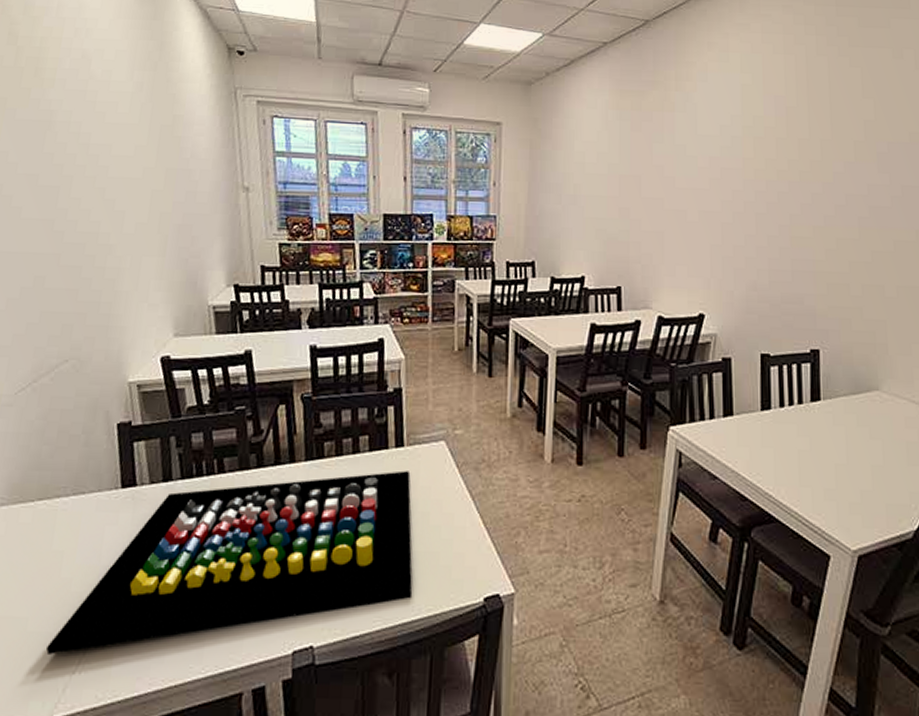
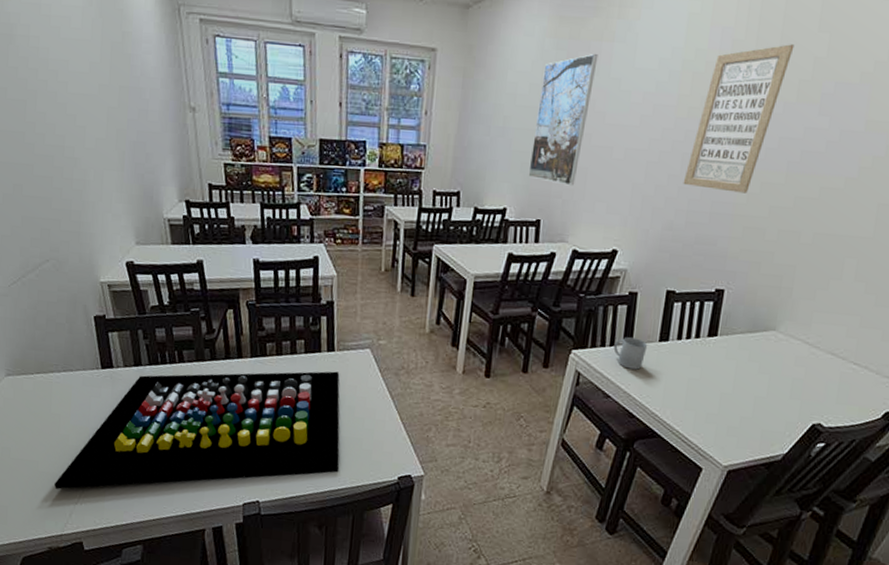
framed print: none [604,123,661,250] -> present [528,54,598,186]
mug: none [714,408,750,444] -> present [613,337,648,370]
wall art: none [760,109,844,250] -> present [683,44,795,193]

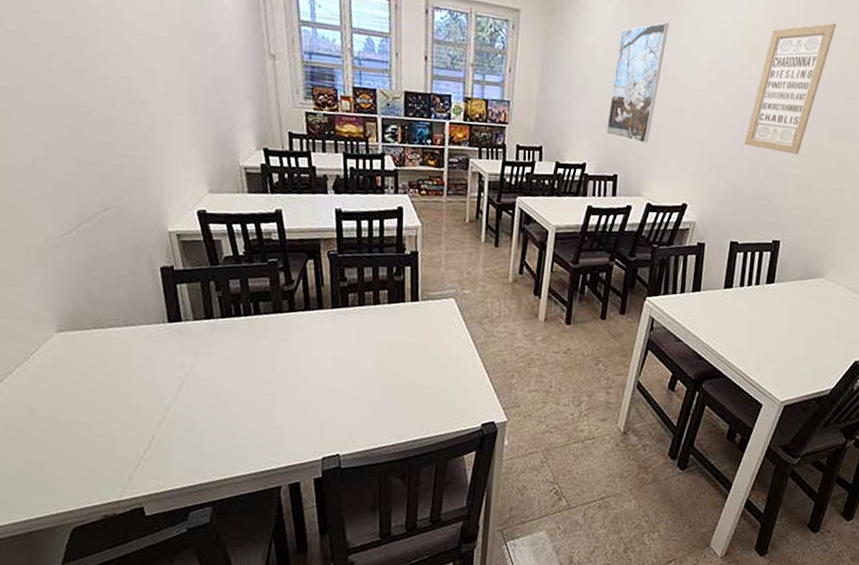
board game: present [53,371,340,490] -> none [111,321,423,452]
mug: present [613,337,648,370] -> none [684,285,714,315]

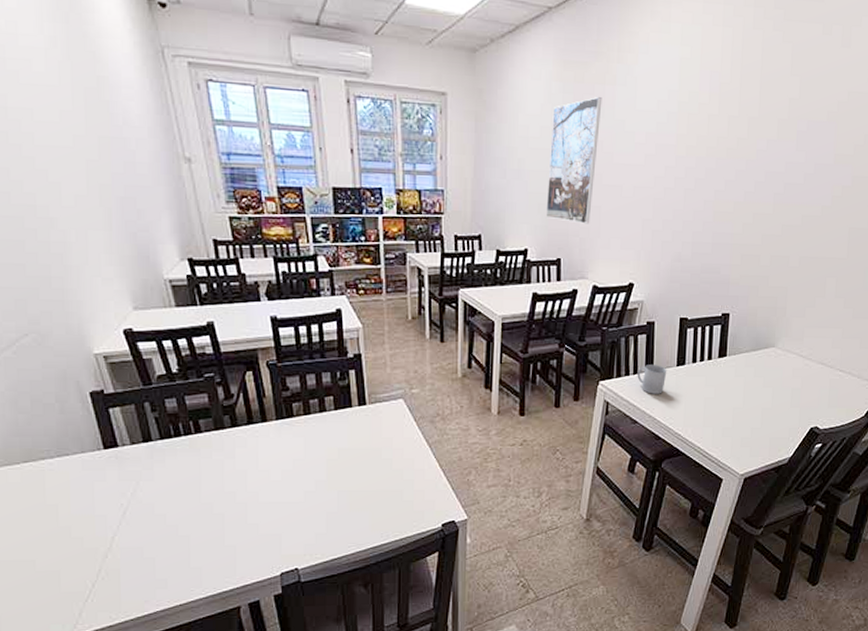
mug: none [684,285,714,315] -> present [637,365,667,394]
wall art: present [744,23,837,155] -> none [687,86,772,224]

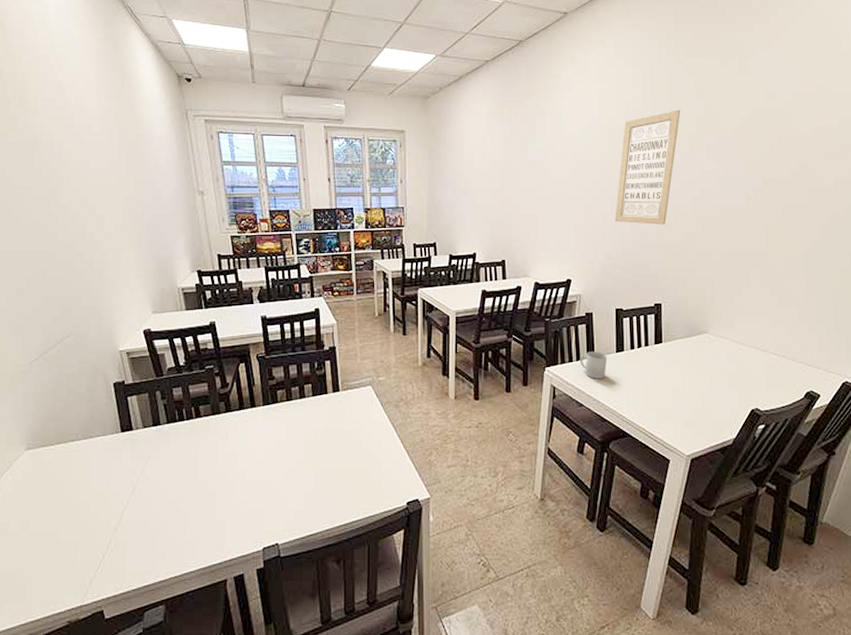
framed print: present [546,97,602,224] -> none [490,127,534,230]
wall art: none [687,86,772,224] -> present [614,110,681,225]

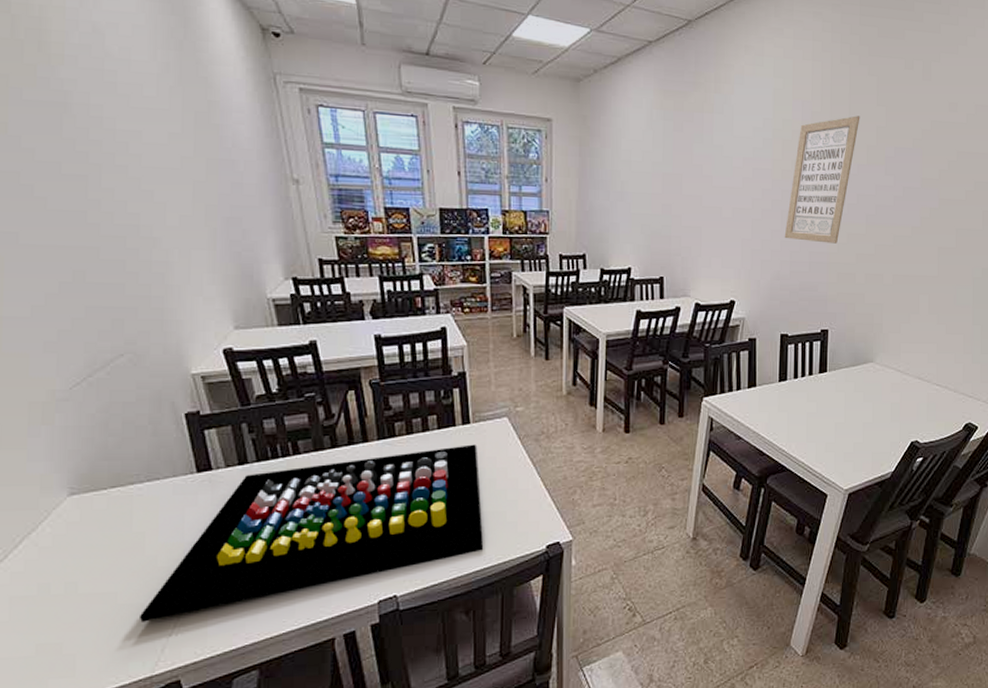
board game: none [73,410,352,558] -> present [138,444,484,622]
mug: present [580,352,608,379] -> none [740,380,770,410]

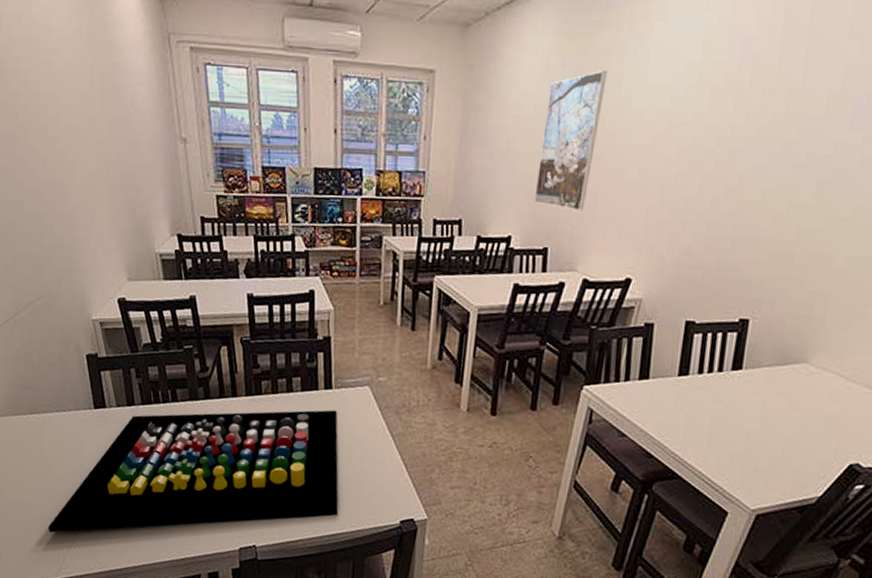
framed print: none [648,124,701,244] -> present [534,71,608,211]
wall art: present [784,115,860,244] -> none [702,53,823,215]

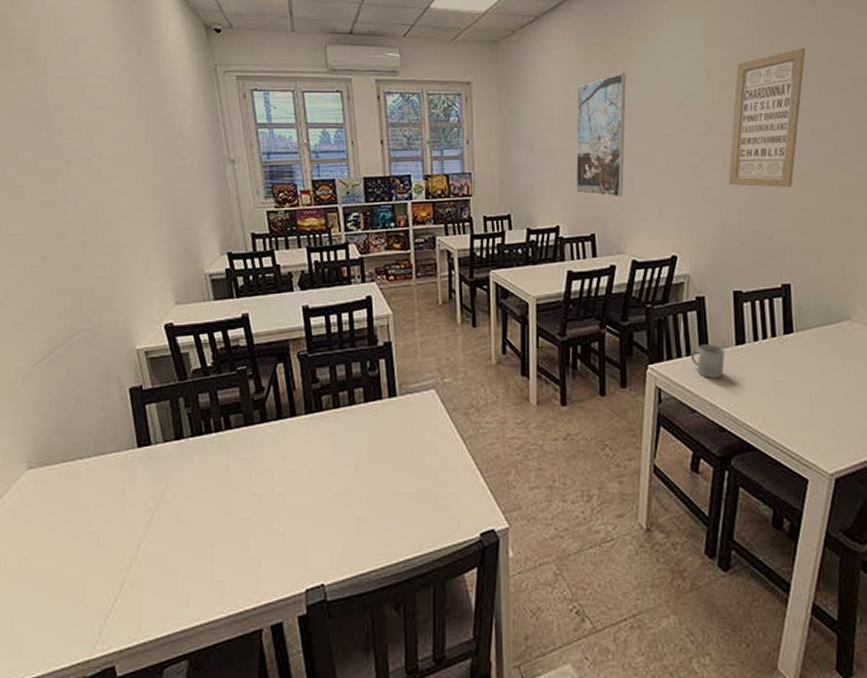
board game: present [47,409,339,533] -> none [80,419,413,601]
mug: none [629,371,666,406] -> present [690,344,725,378]
wall art: none [702,53,823,215] -> present [728,48,806,187]

